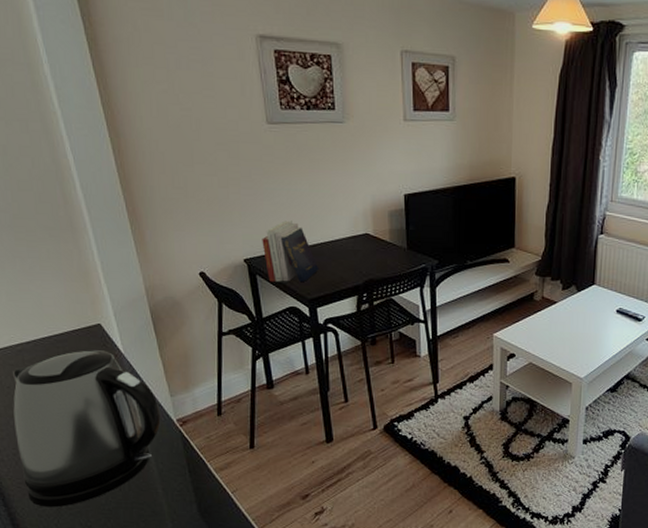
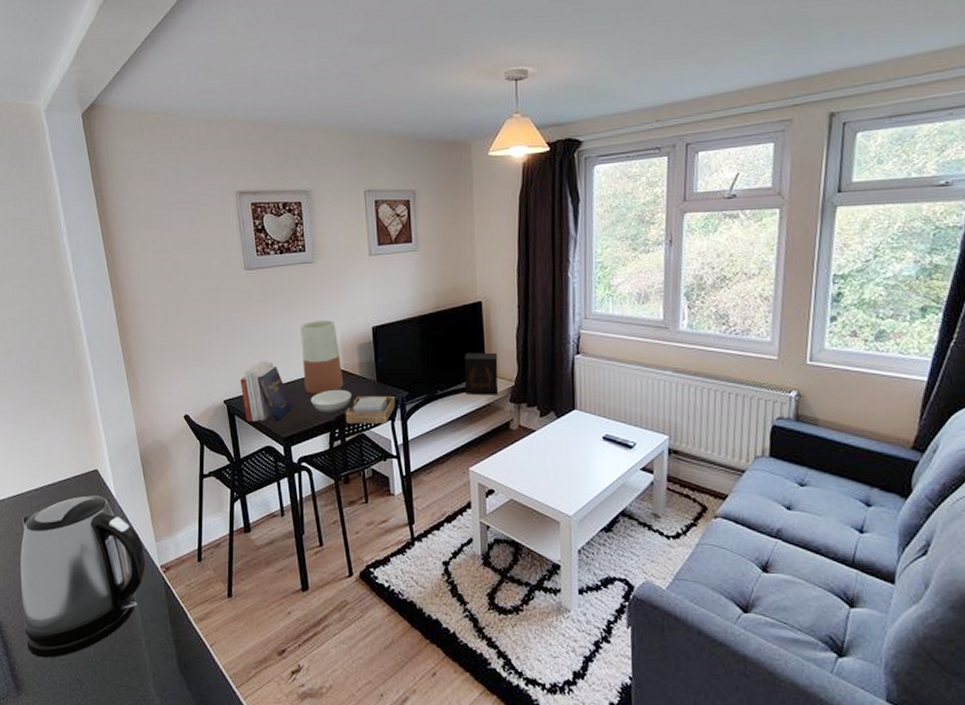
vase: none [328,183,374,259] -> present [300,320,344,395]
bowl: none [337,254,380,278] -> present [310,389,351,414]
napkin holder: none [373,262,425,291] -> present [345,395,395,425]
decorative box: none [494,226,527,268] -> present [465,352,498,395]

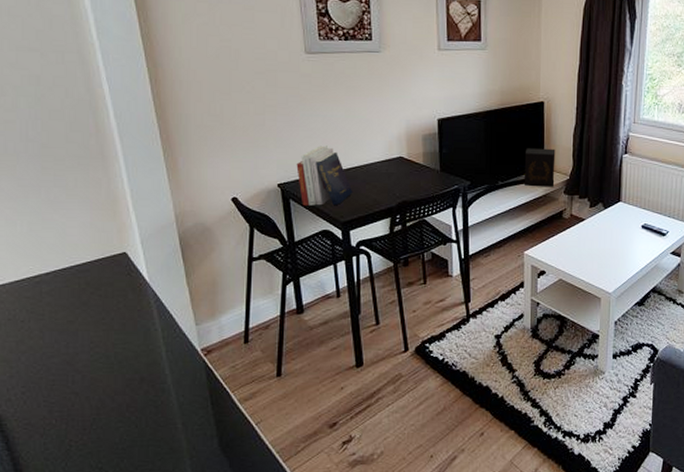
kettle: present [20,495,146,658] -> none [26,279,184,449]
vase: present [300,320,344,395] -> none [364,109,407,182]
bowl: present [310,389,351,414] -> none [371,176,414,200]
napkin holder: present [345,395,395,425] -> none [407,184,457,212]

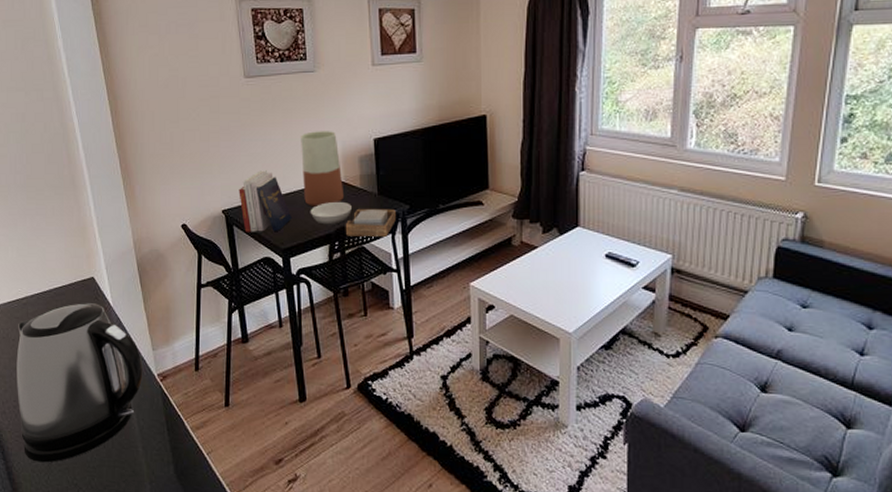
kettle: none [26,279,184,449] -> present [16,303,143,463]
vase: none [364,109,407,182] -> present [301,131,345,206]
bowl: none [371,176,414,200] -> present [310,201,352,226]
napkin holder: none [407,184,457,212] -> present [345,208,396,238]
decorative box: present [525,148,556,187] -> none [468,167,501,211]

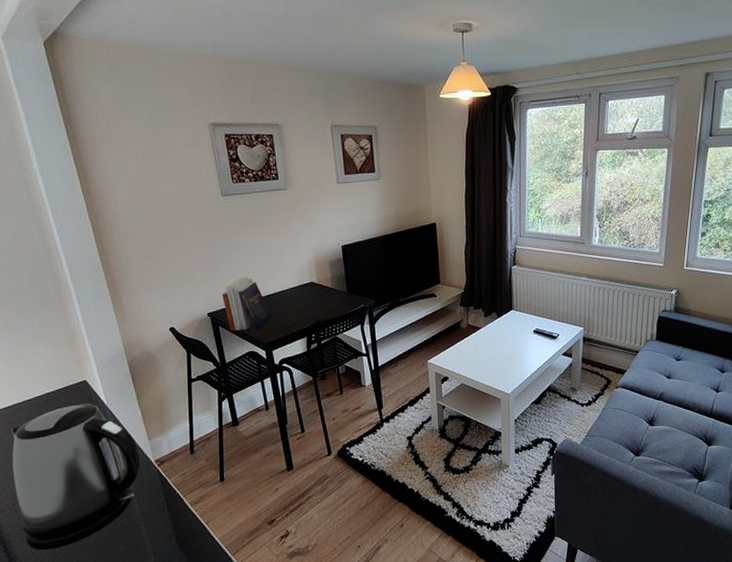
vase: present [301,131,345,206] -> none [277,240,318,306]
bowl: present [310,201,352,226] -> none [288,300,325,321]
napkin holder: present [345,208,396,238] -> none [320,304,364,329]

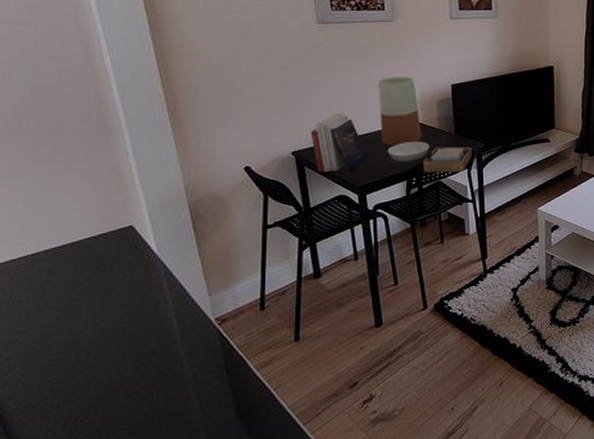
kettle: present [11,403,141,550] -> none [24,253,197,431]
vase: none [277,240,318,306] -> present [378,77,422,146]
bowl: none [288,300,325,321] -> present [387,141,429,164]
napkin holder: none [320,304,364,329] -> present [423,146,472,173]

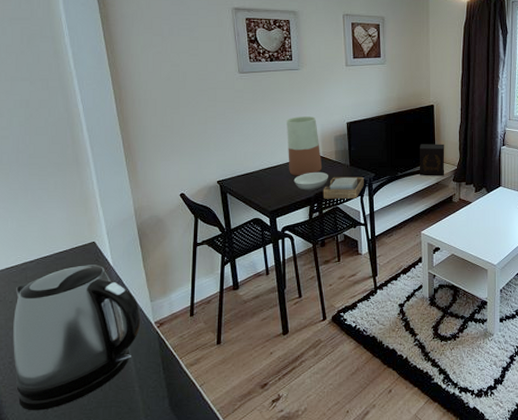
kettle: none [24,253,197,431] -> present [13,264,141,411]
books: present [310,113,369,172] -> none [232,148,279,198]
decorative box: none [537,110,566,147] -> present [420,144,445,176]

